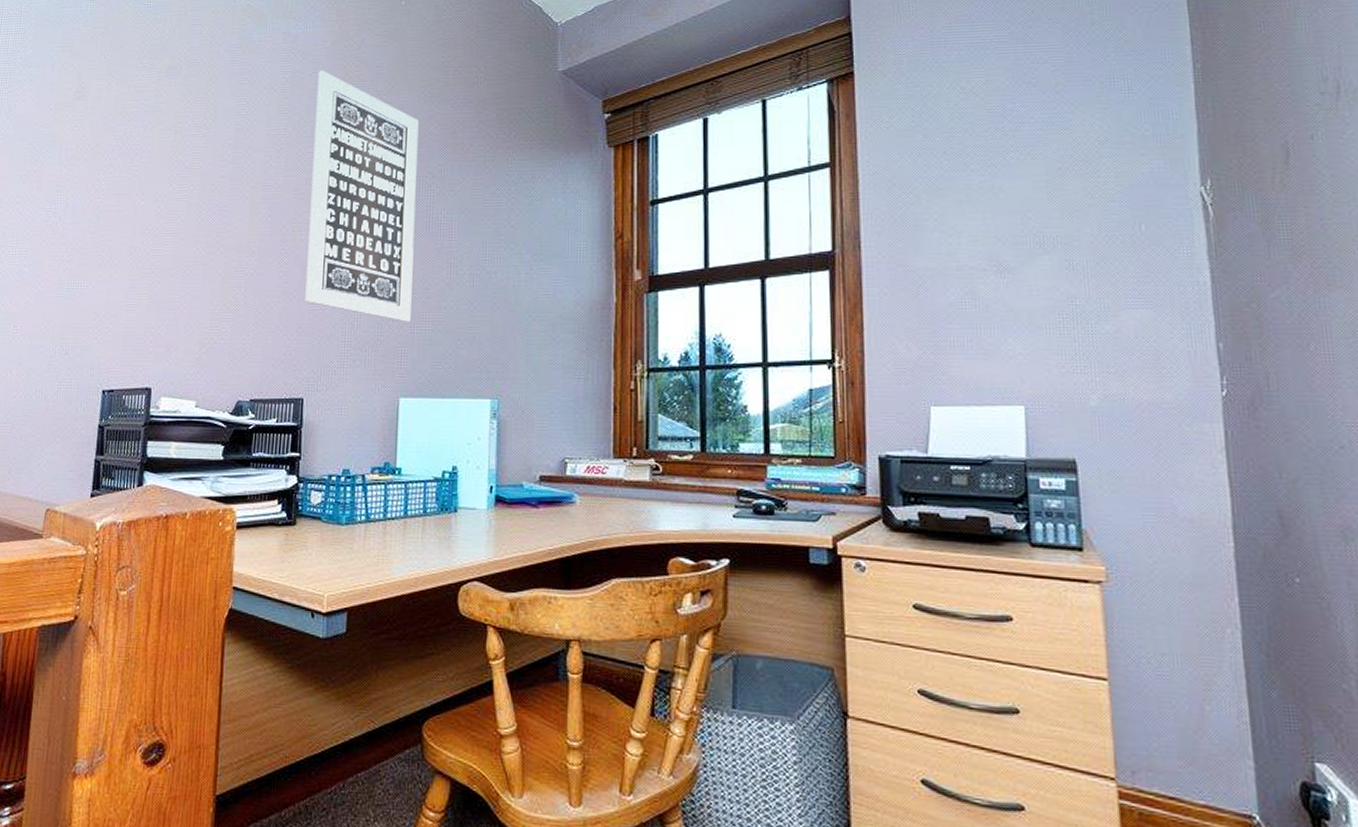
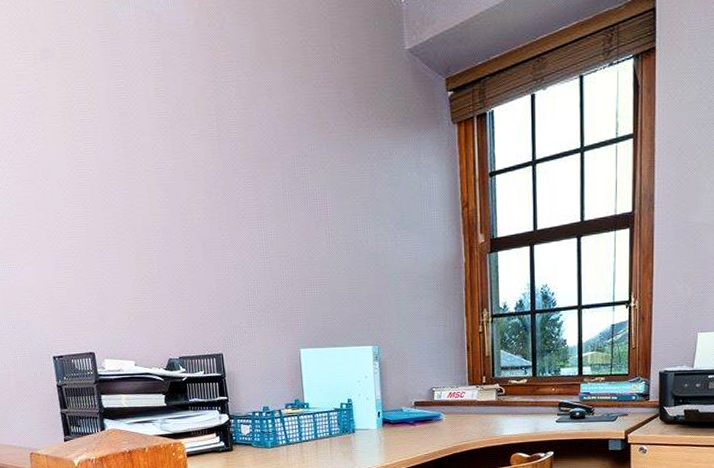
wall art: present [305,70,419,322] -> none [187,51,301,287]

